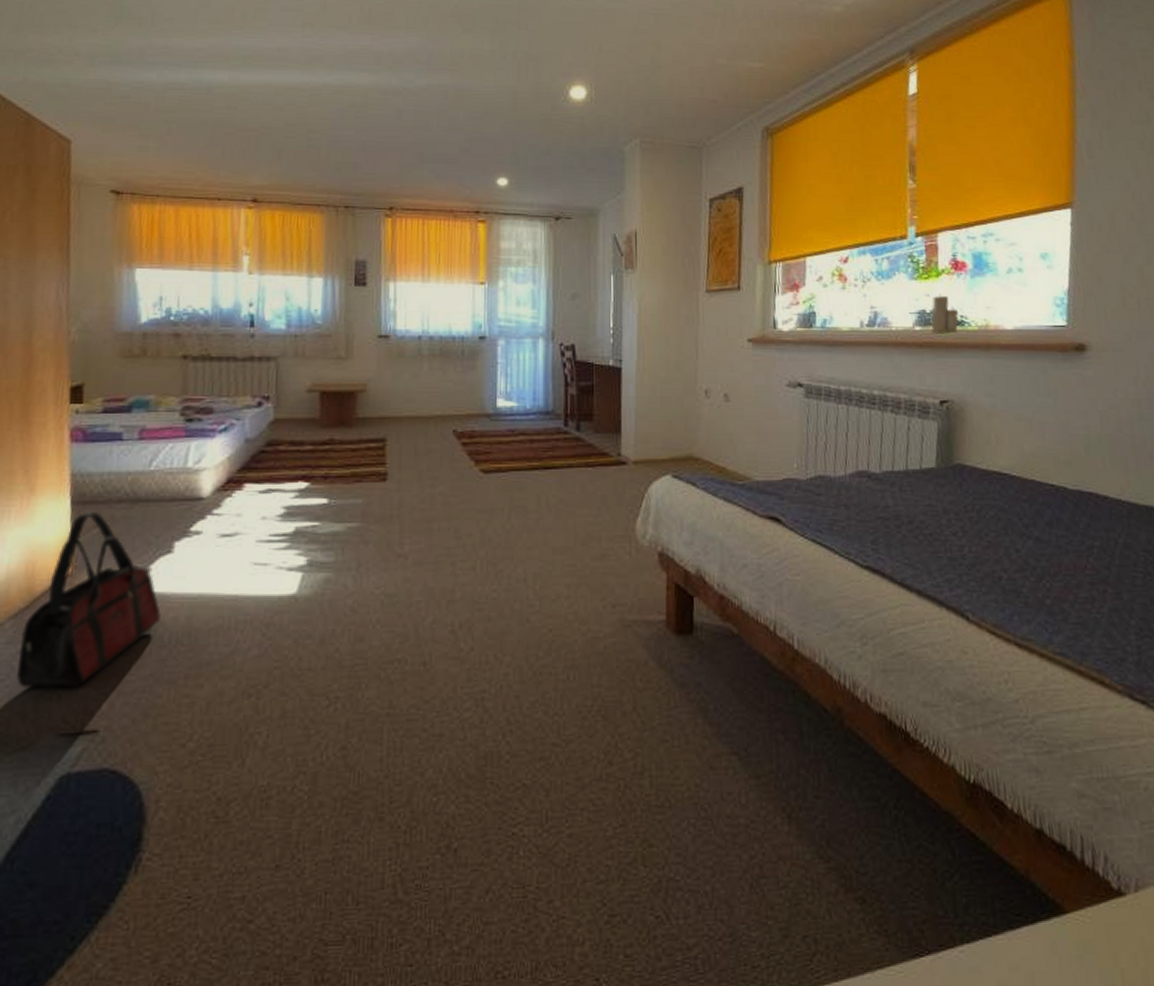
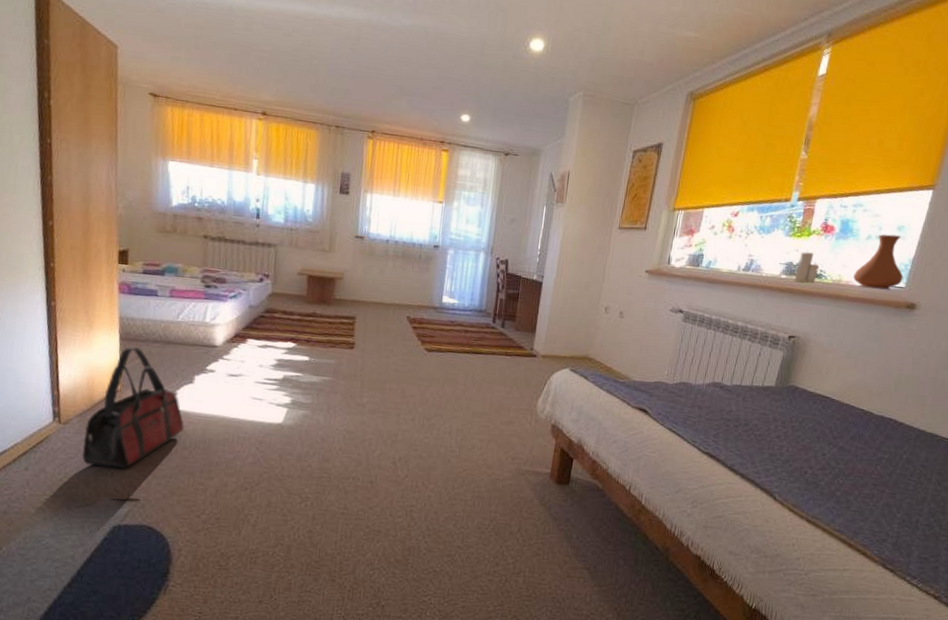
vase: none [1002,264,1063,332] -> present [853,234,904,290]

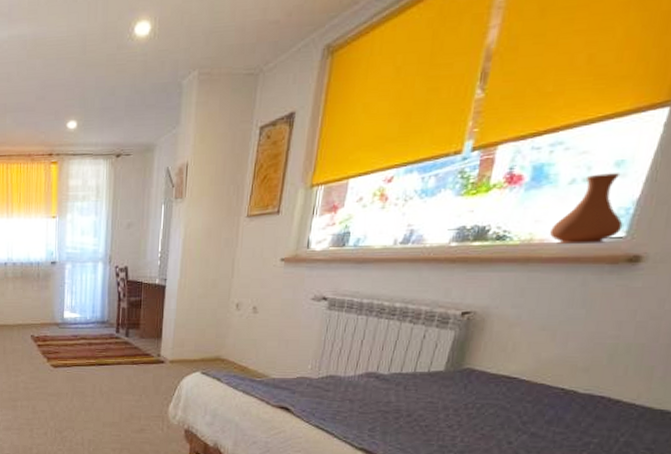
candle: present [794,250,819,284] -> none [468,209,501,249]

